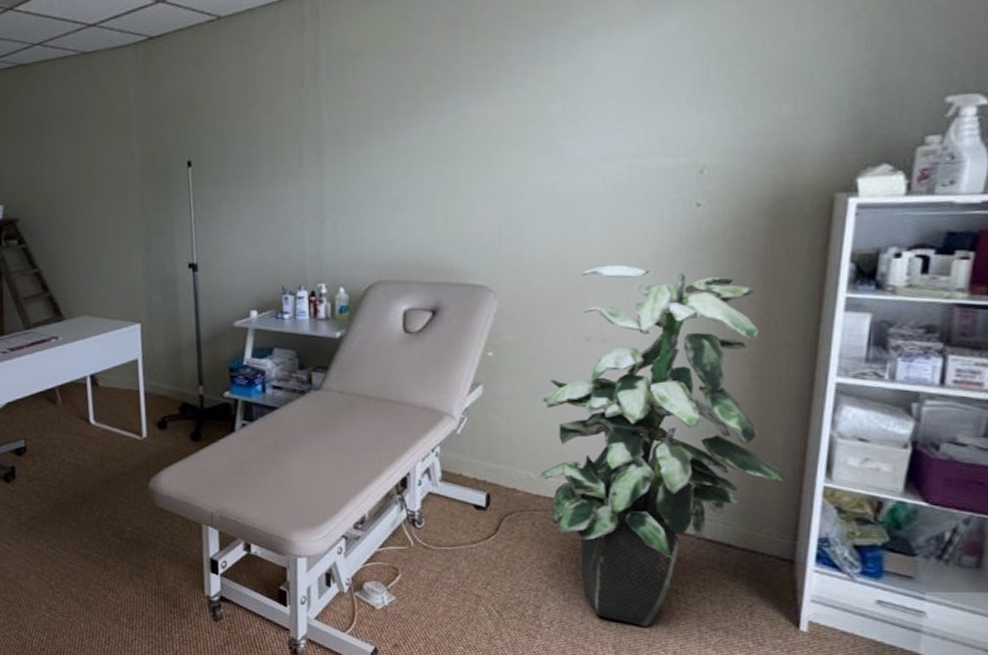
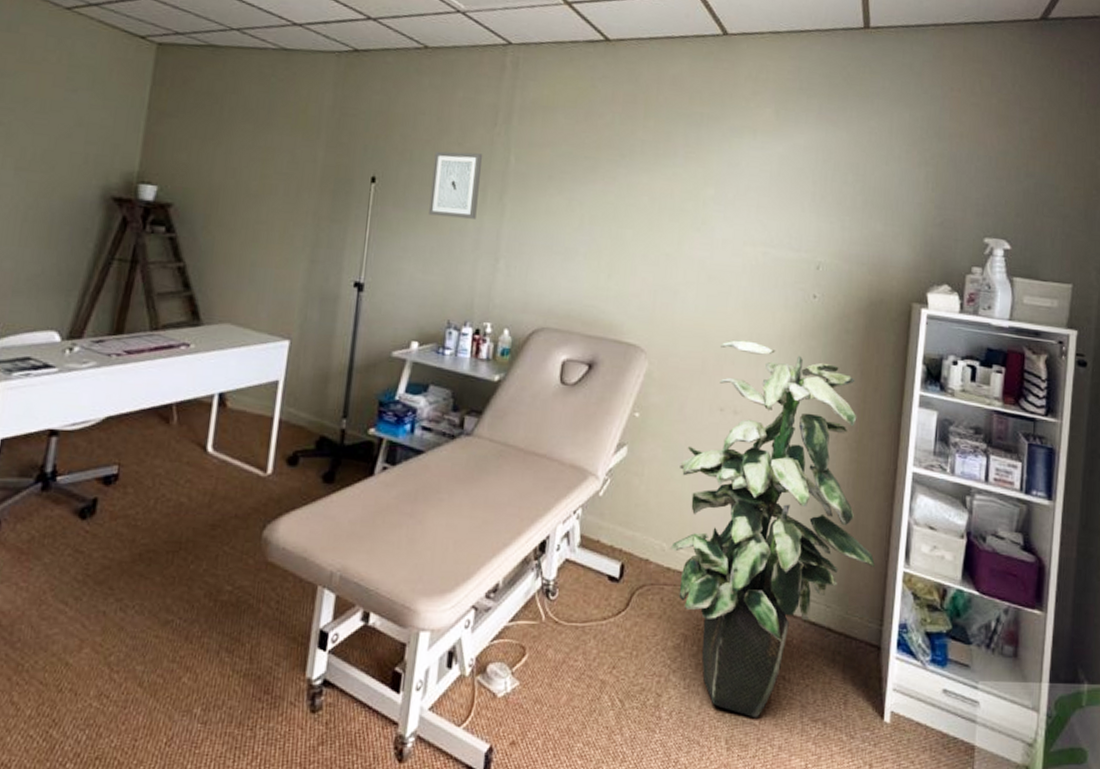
wall art: none [245,117,296,189] -> present [429,151,483,219]

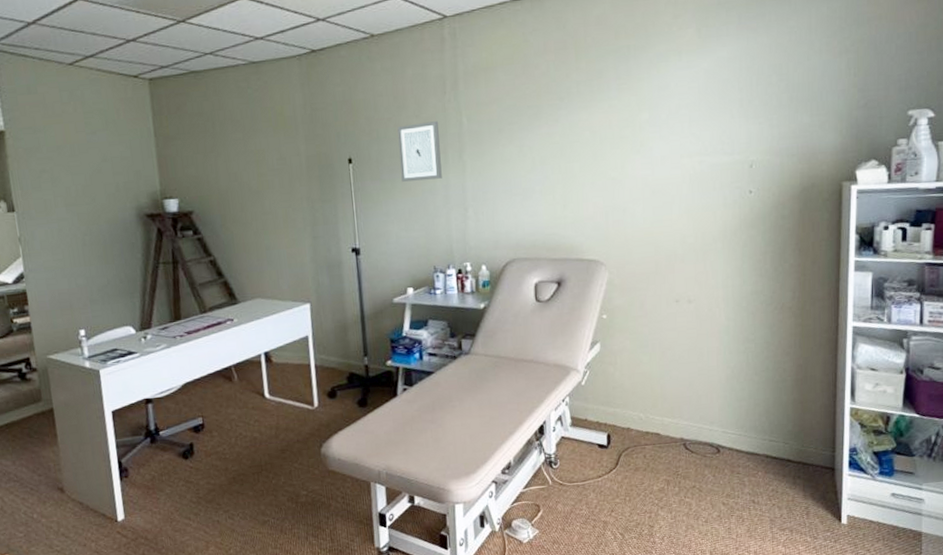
indoor plant: present [671,340,876,719] -> none [647,240,825,534]

